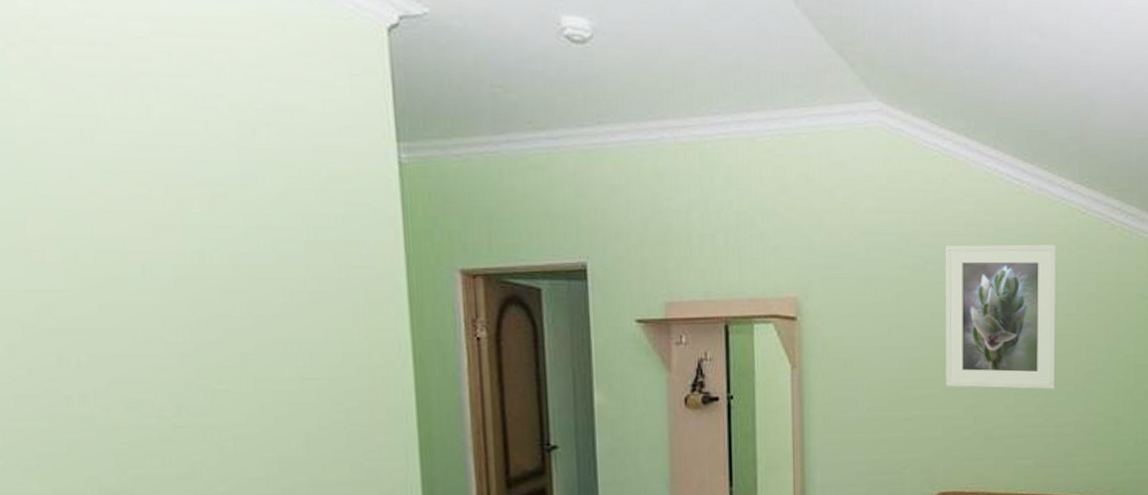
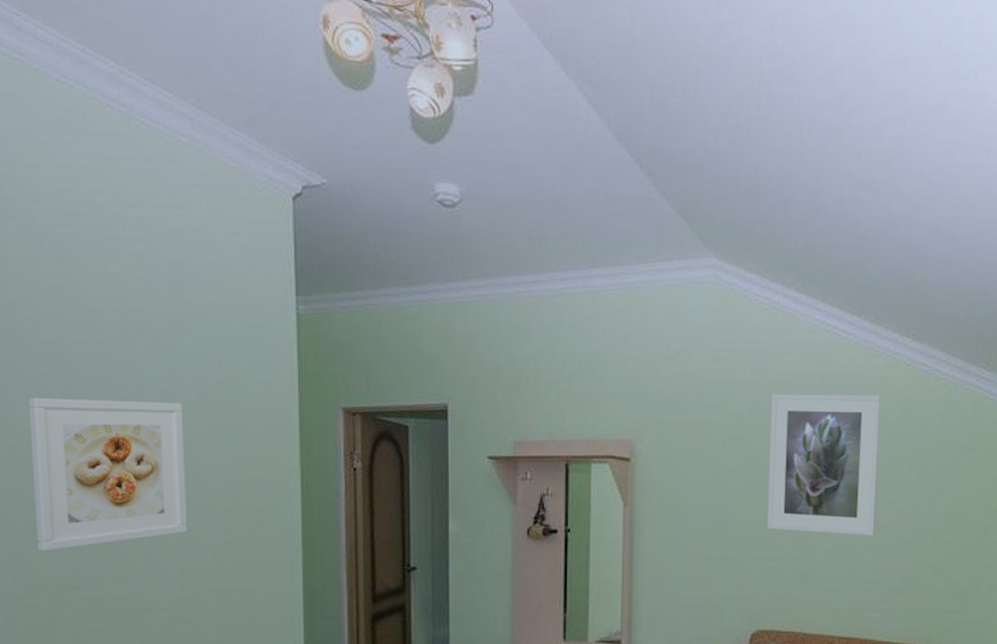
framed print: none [48,265,271,451] -> present [28,397,188,552]

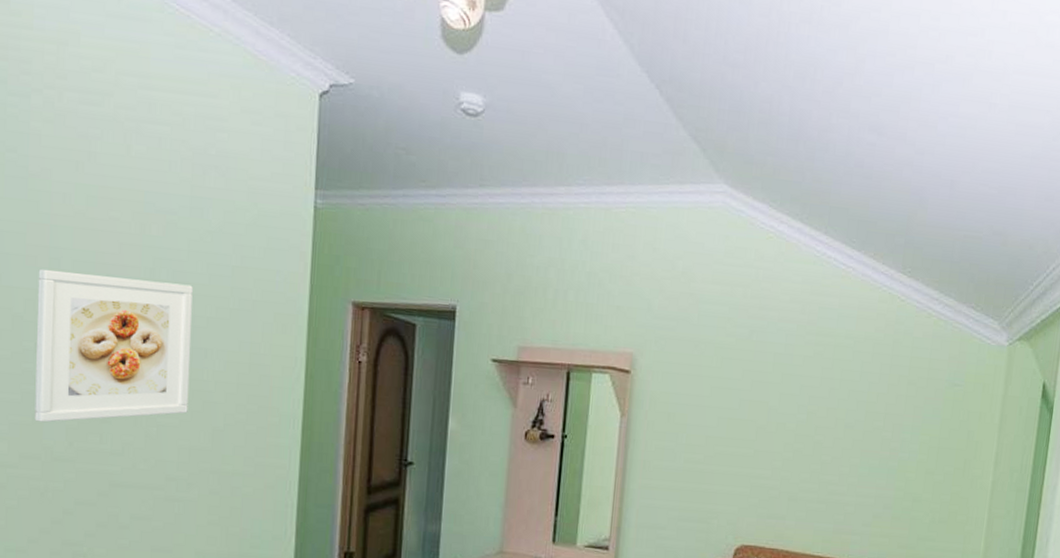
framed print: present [767,393,881,536] -> none [758,318,875,461]

